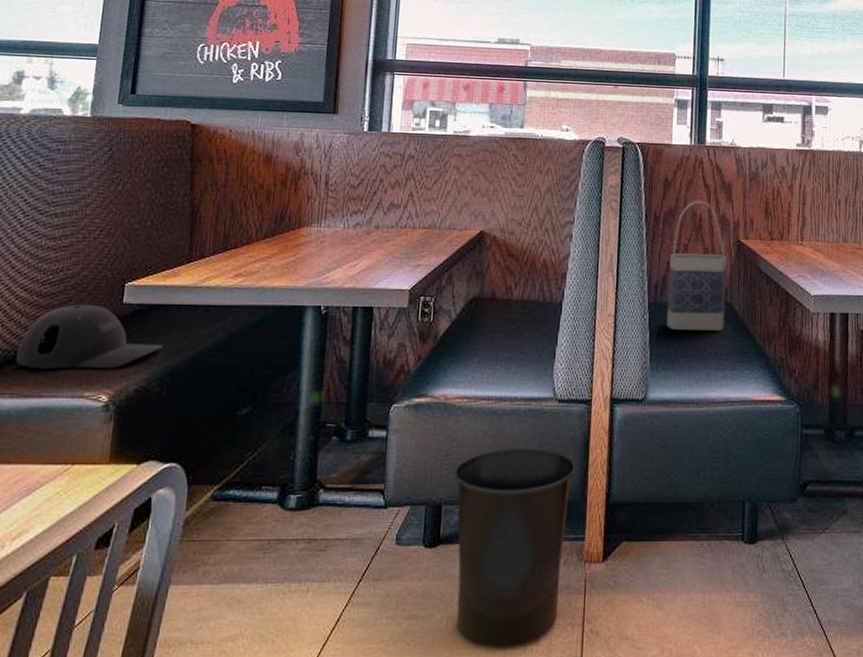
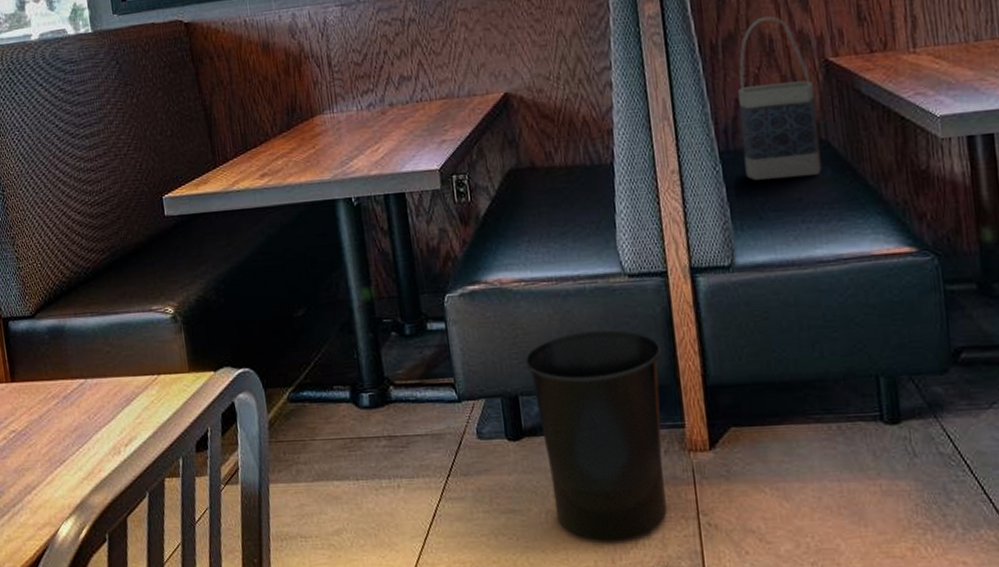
baseball cap: present [16,304,163,369] -> none [85,220,211,287]

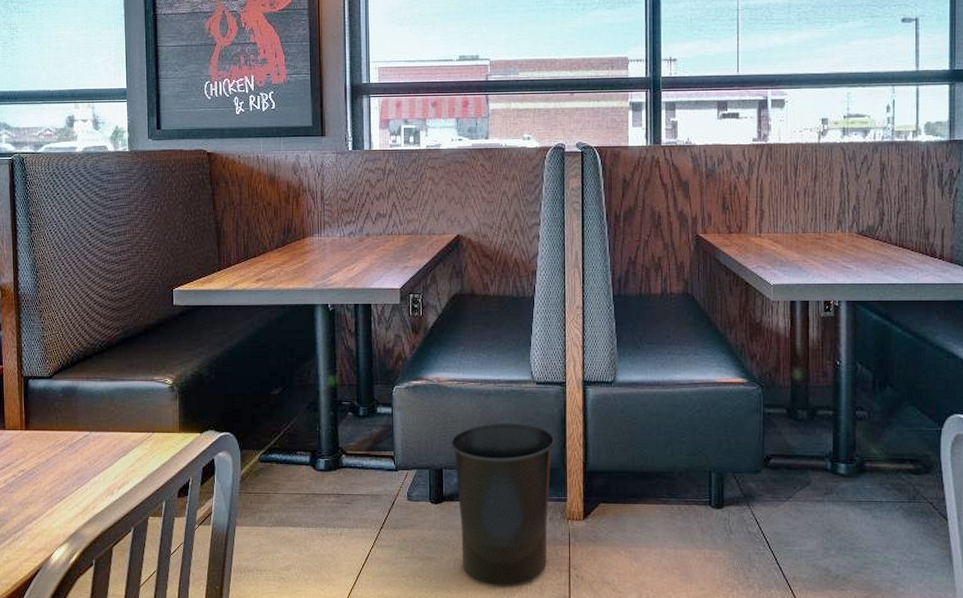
bag: present [738,16,822,180] -> none [631,198,686,319]

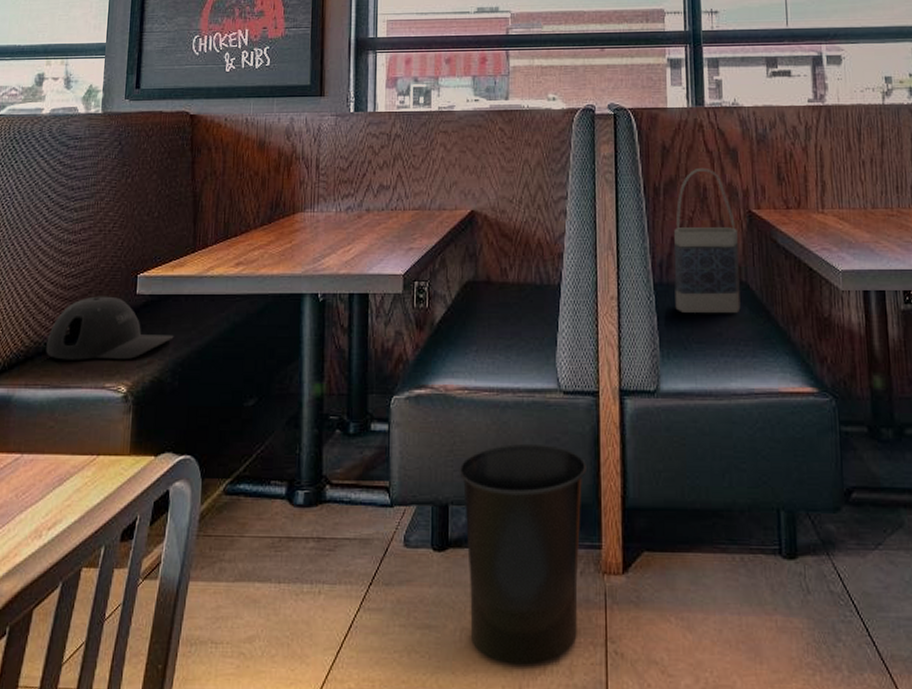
baseball cap: none [101,306,208,358] -> present [46,296,174,360]
bag: none [631,198,686,319] -> present [674,167,741,313]

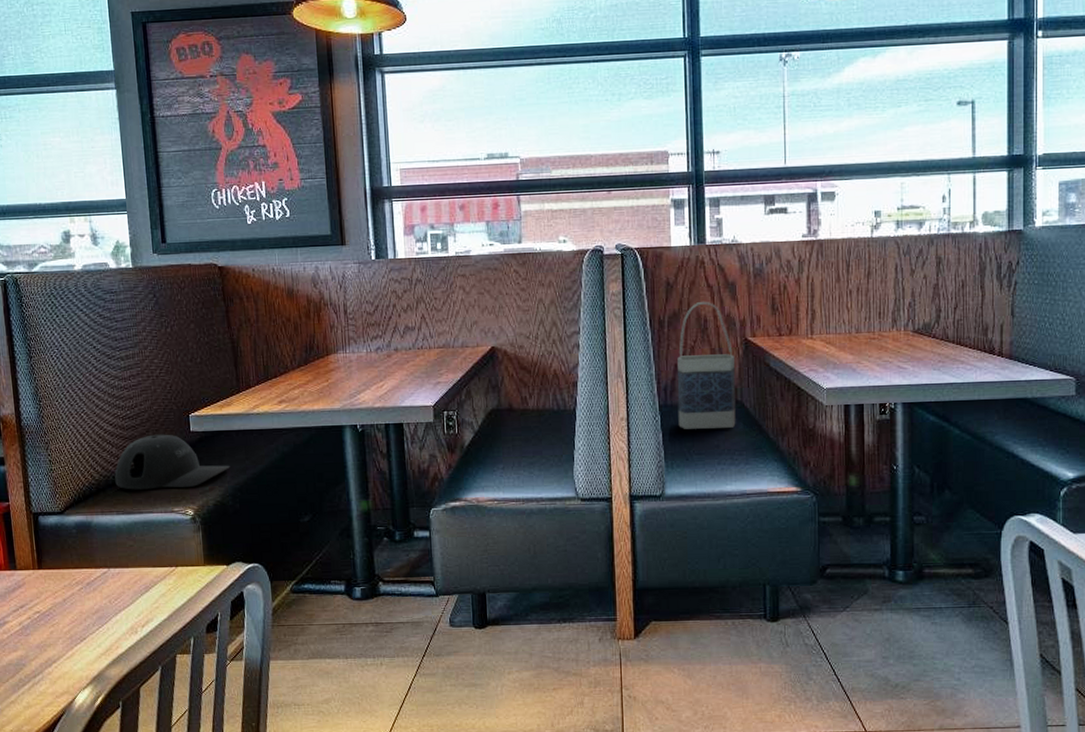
waste bin: present [459,443,586,665] -> none [493,542,602,709]

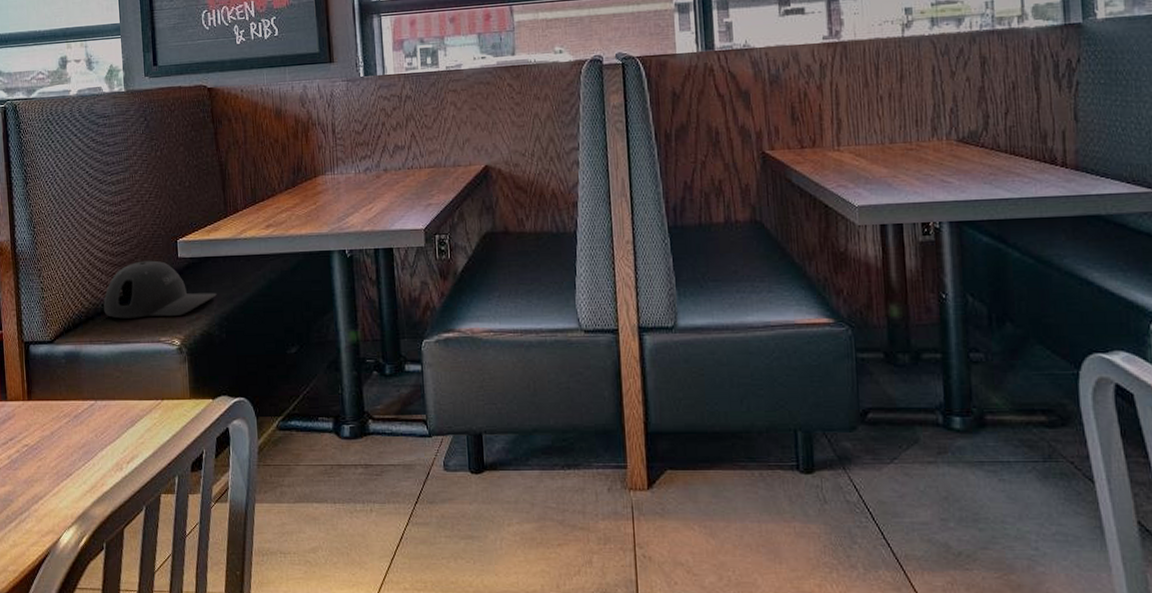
bag: present [677,301,736,429] -> none [687,111,756,253]

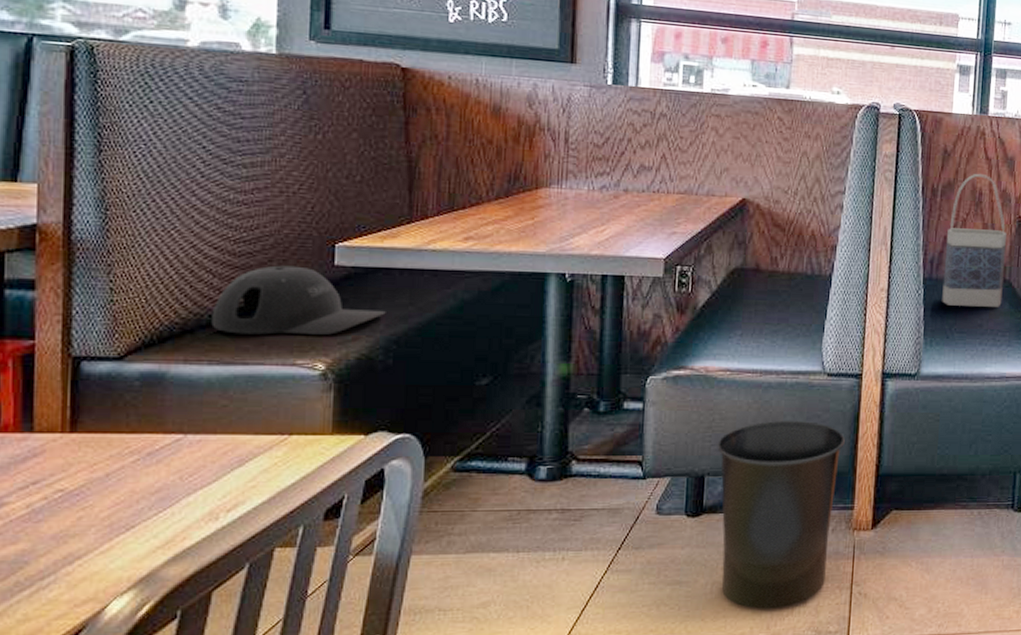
waste bin: none [490,378,610,568] -> present [717,420,845,609]
bag: none [687,111,756,253] -> present [942,173,1006,307]

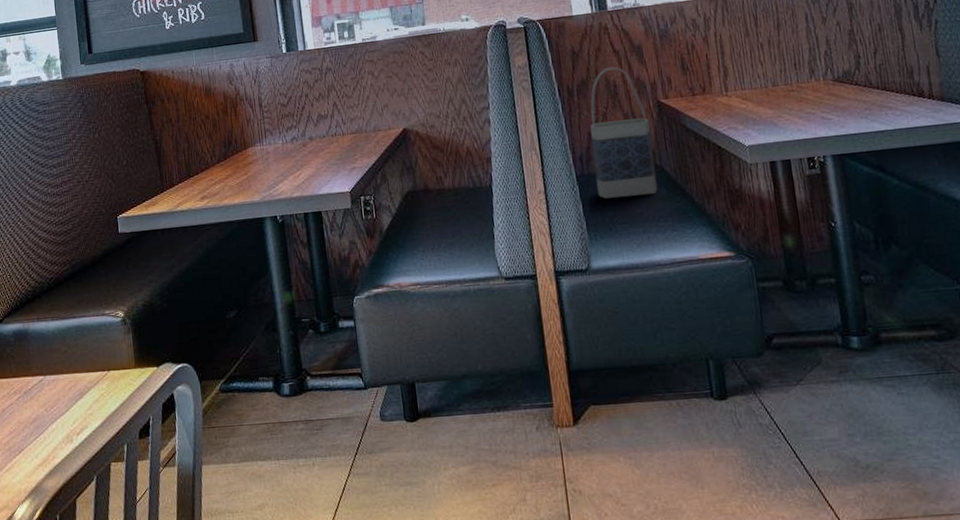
baseball cap: present [211,265,386,336] -> none [49,237,157,295]
waste bin: present [717,420,845,609] -> none [420,324,539,508]

